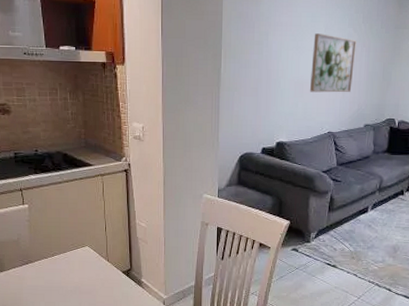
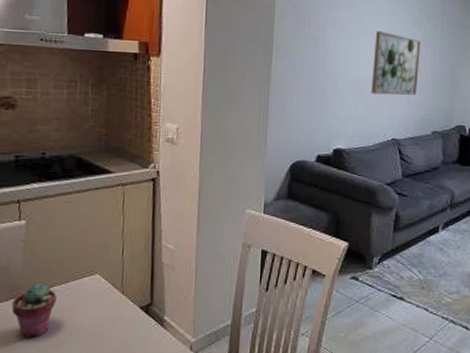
potted succulent: none [24,253,58,293] -> present [11,283,57,337]

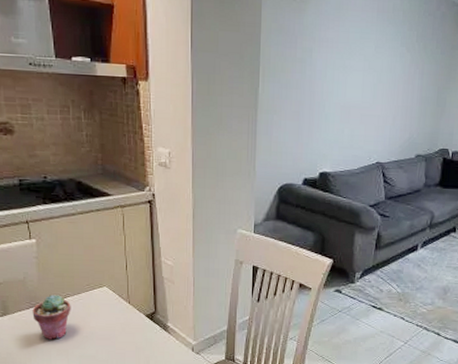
wall art: present [370,31,421,96] -> none [356,52,409,119]

